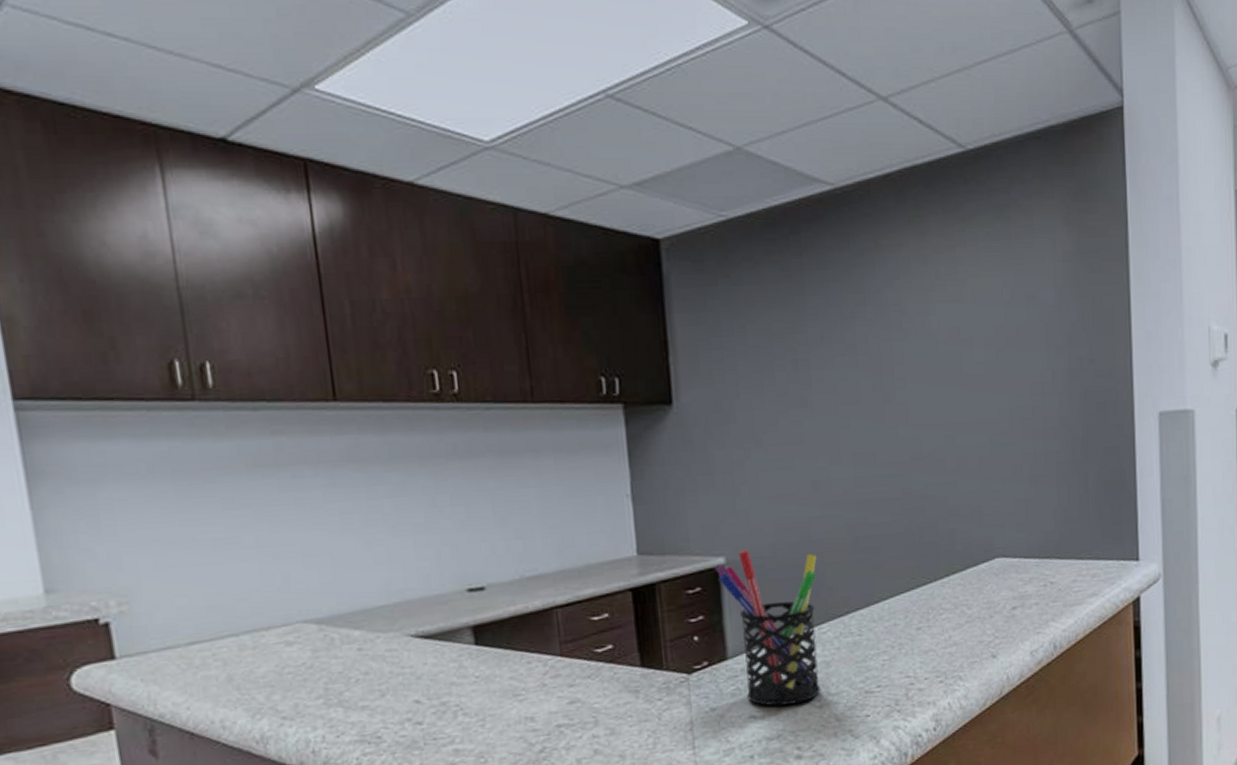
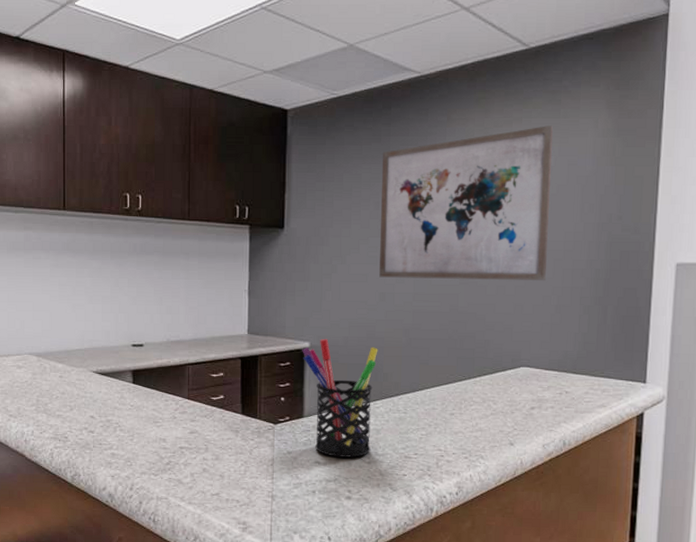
wall art: none [795,249,1014,461] -> present [379,126,553,281]

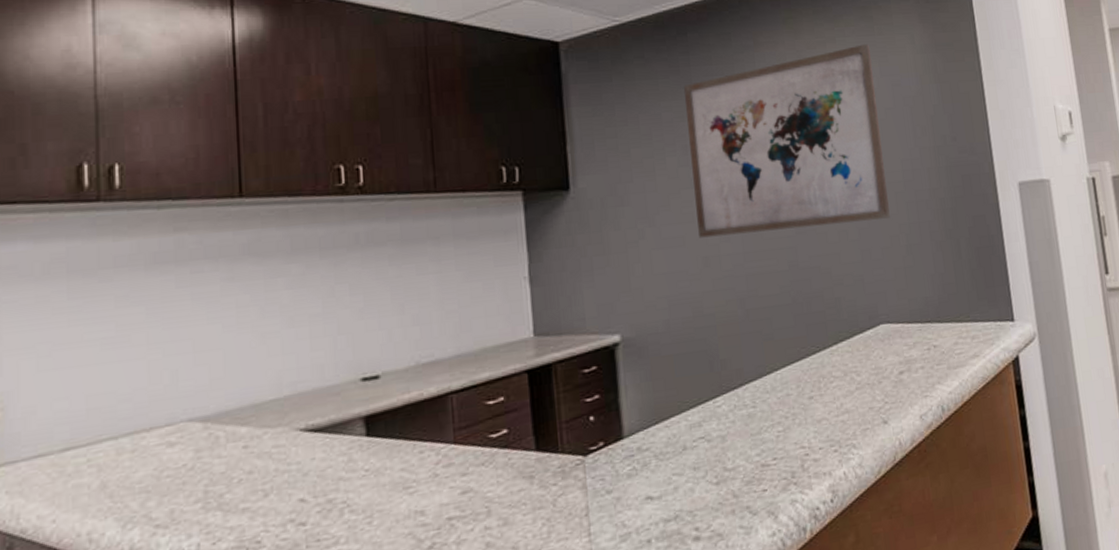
pen holder: present [302,338,378,458] -> none [611,325,718,485]

